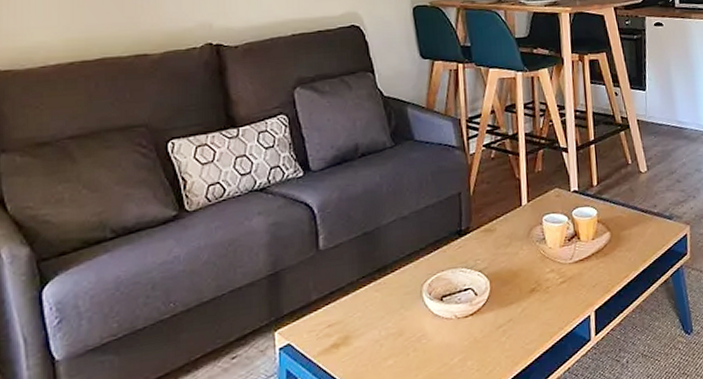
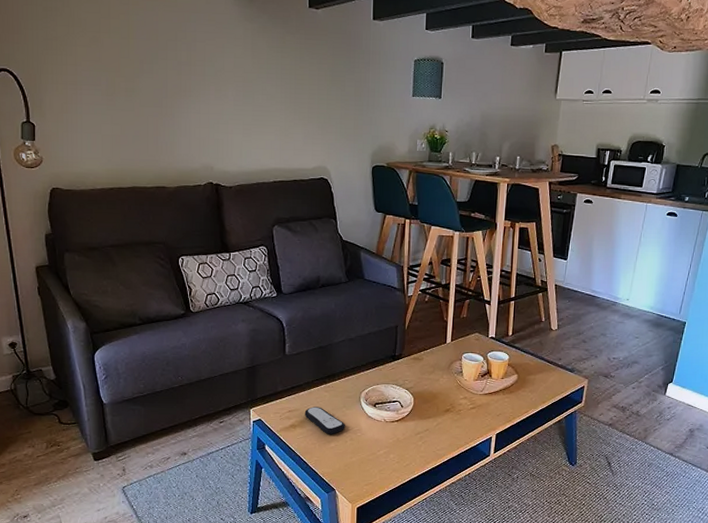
remote control: none [349,313,405,349] -> present [304,407,345,434]

